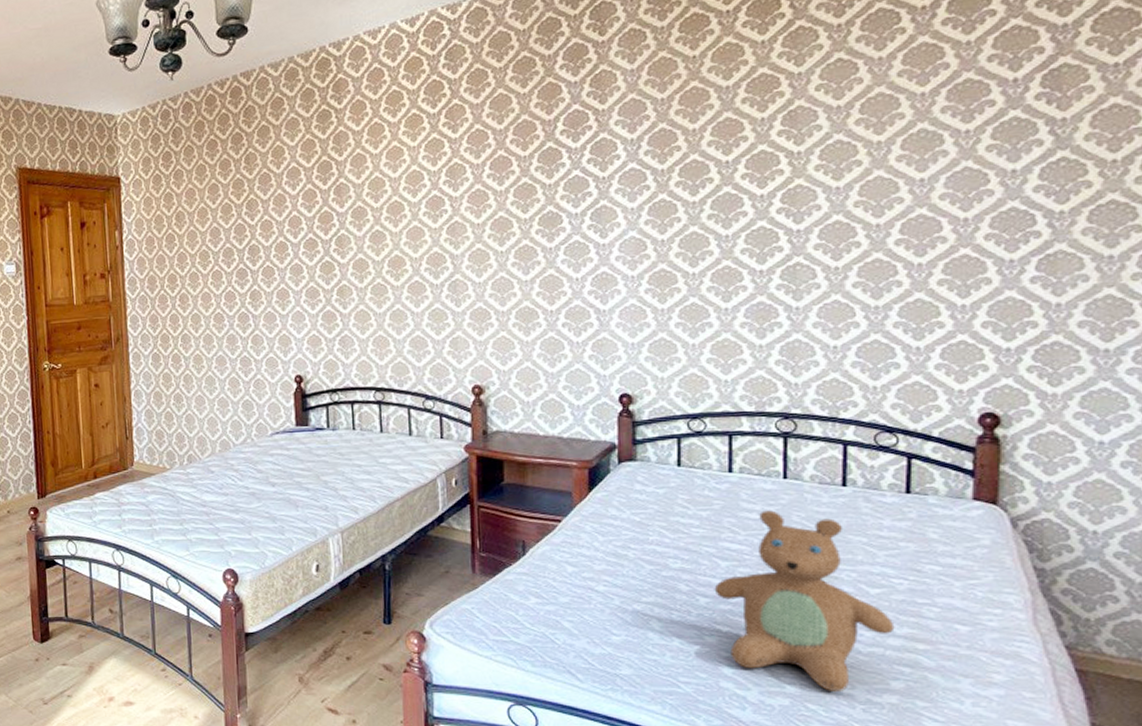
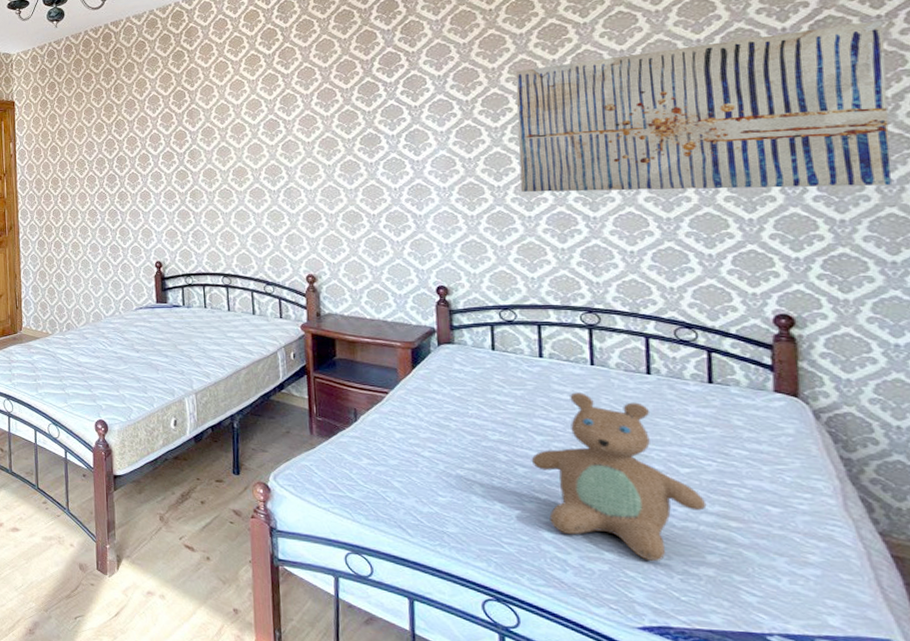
wall art: none [717,69,1121,280] -> present [515,20,891,193]

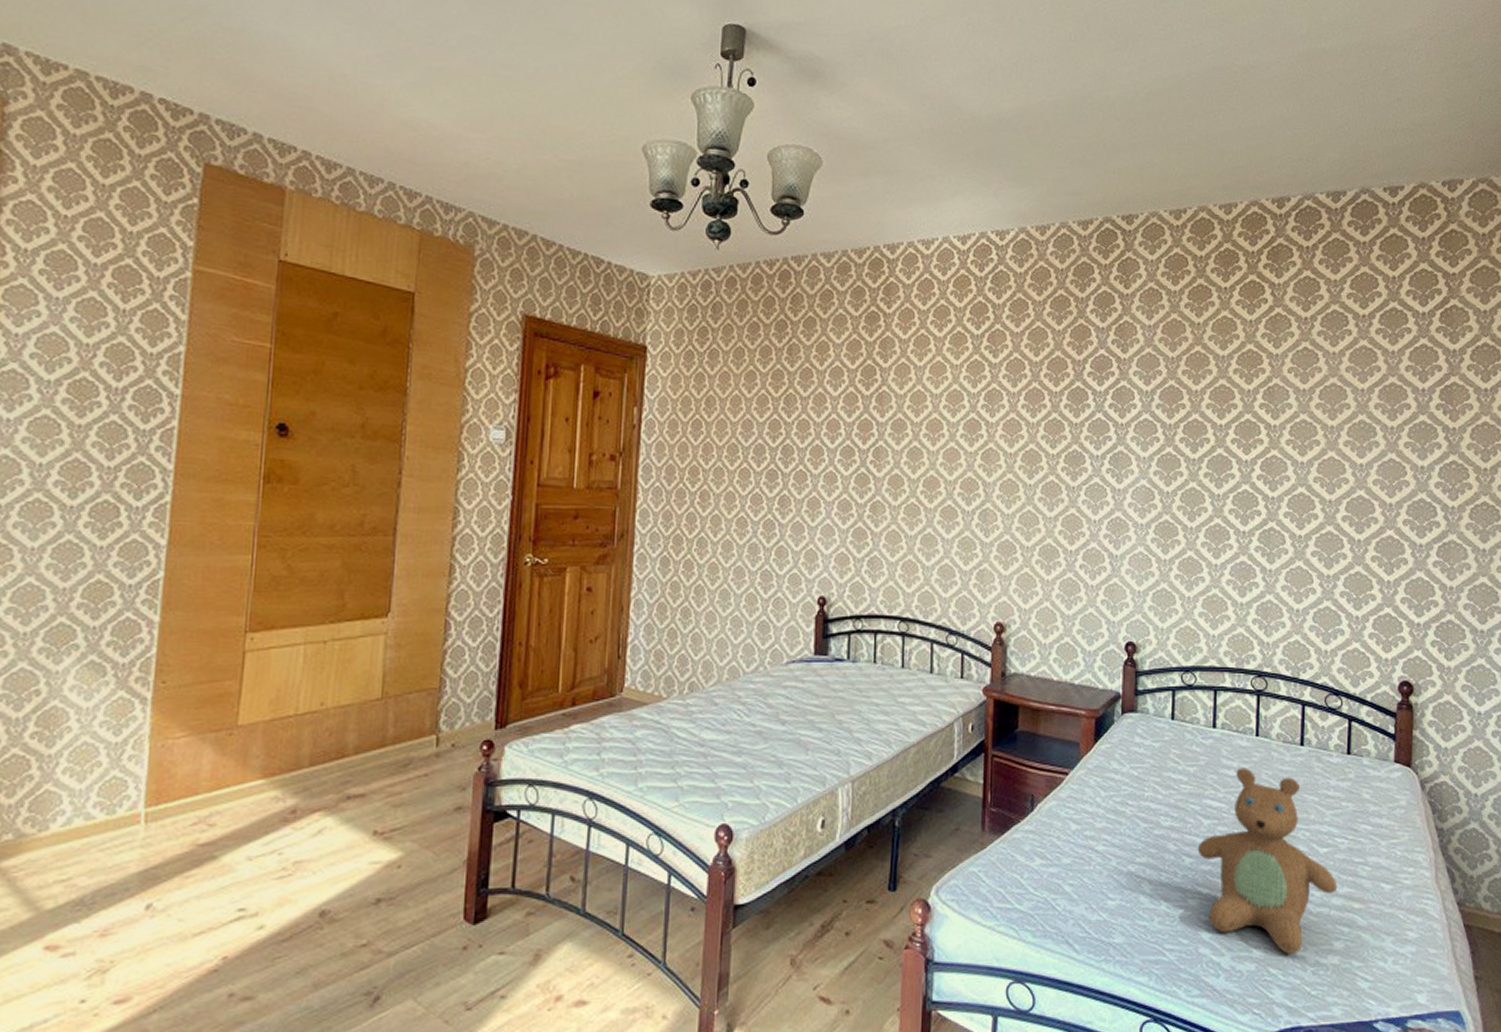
wall art: present [515,20,891,193] -> none [1210,393,1489,556]

